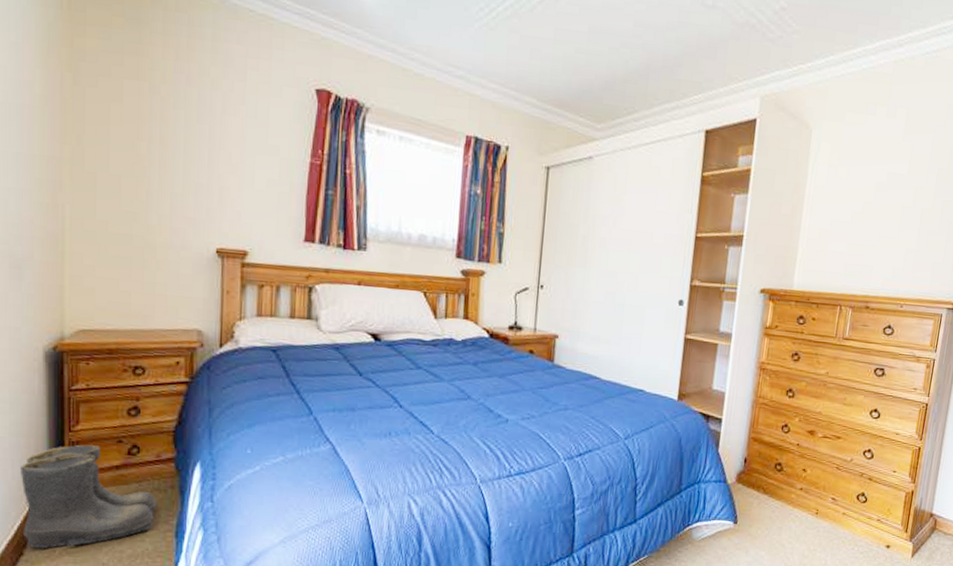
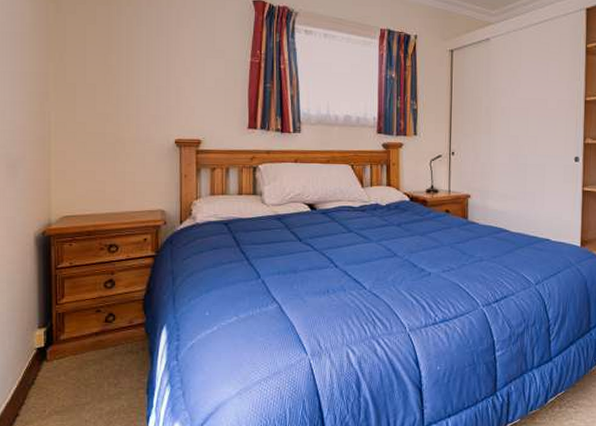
boots: present [19,444,157,549] -> none [15,315,131,410]

